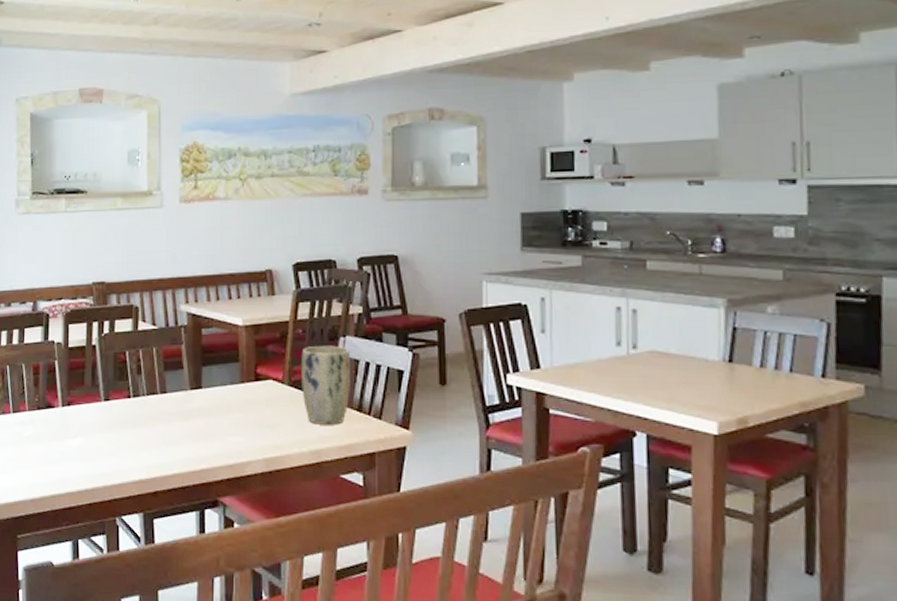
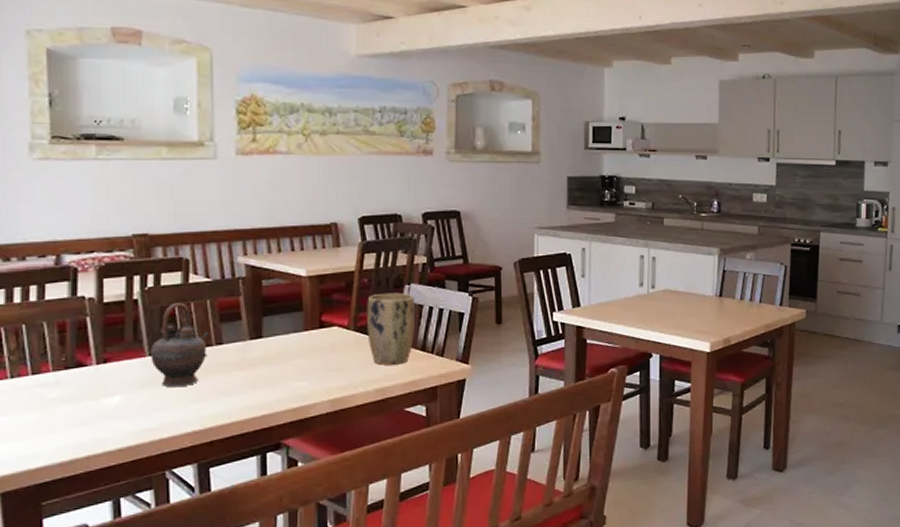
teapot: none [105,350,155,434] -> present [151,303,209,388]

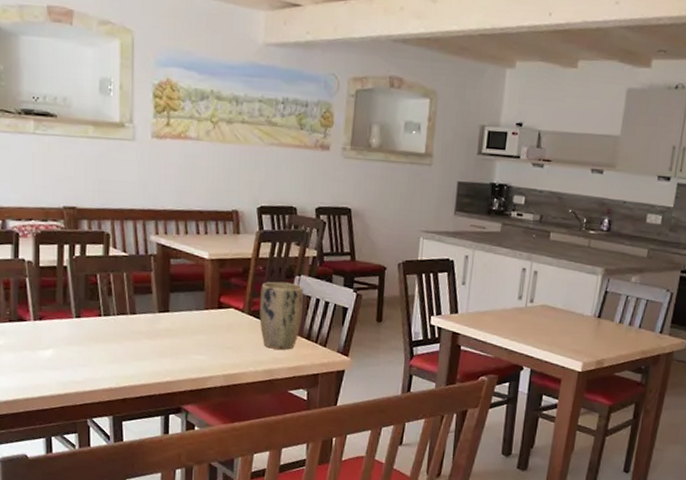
teapot: present [151,303,209,388] -> none [77,273,125,349]

